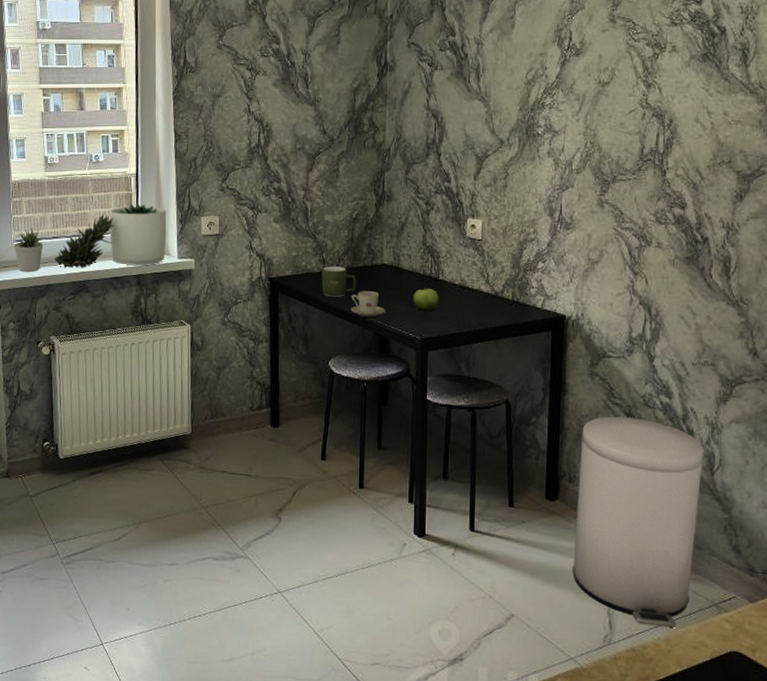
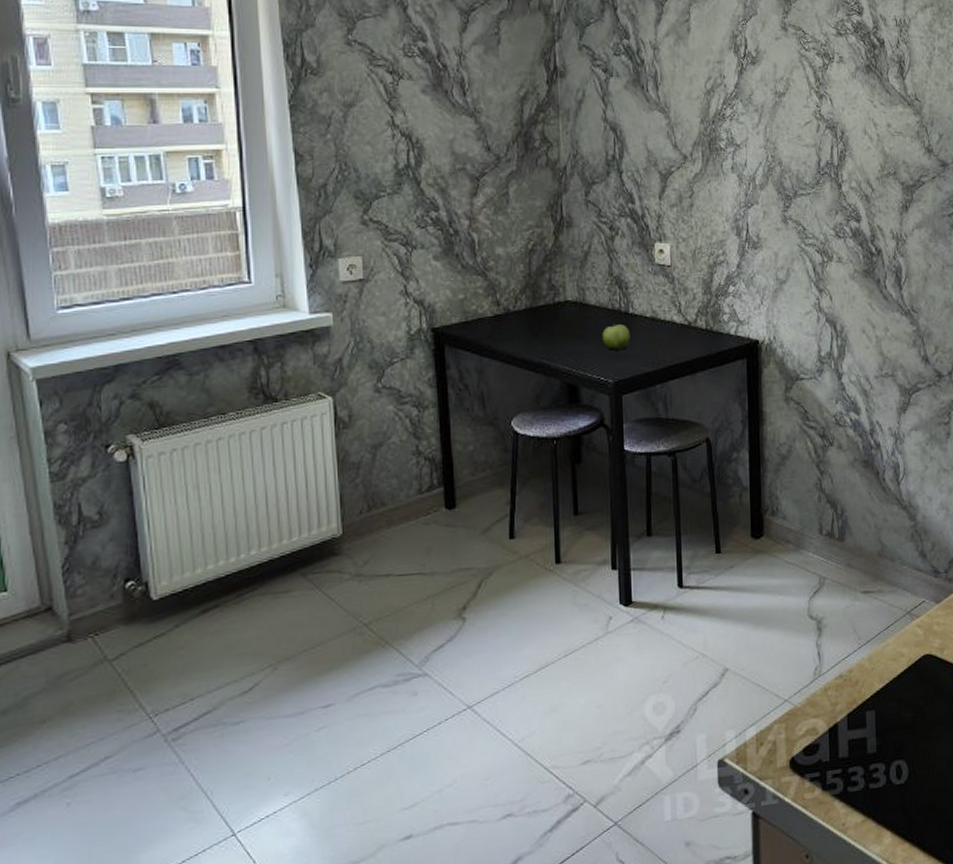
potted plant: present [13,228,43,273] -> none [57,288,106,351]
succulent plant: present [54,213,114,269] -> none [125,261,216,341]
planter: present [109,204,167,266] -> none [206,246,292,329]
mug: present [321,265,356,297] -> none [496,307,538,345]
teacup: present [350,291,386,317] -> none [532,333,573,364]
pedal bin: present [573,416,704,628] -> none [781,438,890,649]

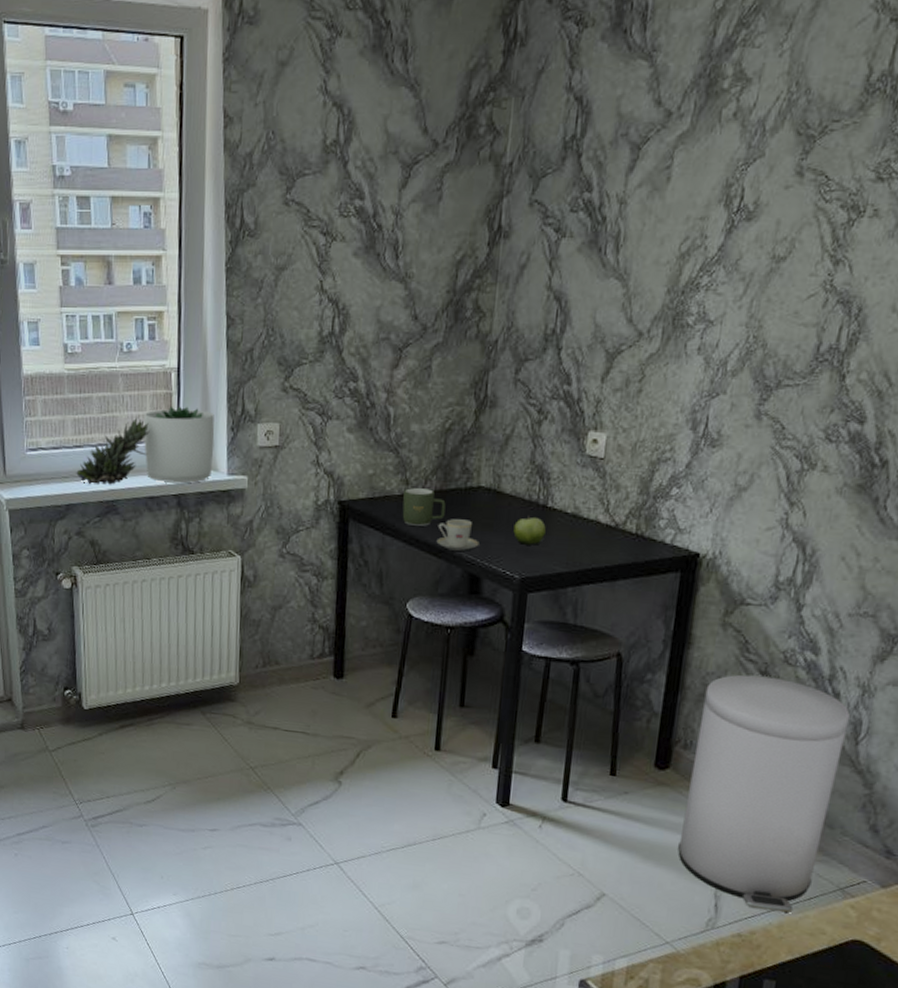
succulent plant: none [125,261,216,341] -> present [76,417,150,486]
planter: none [206,246,292,329] -> present [143,406,215,484]
mug: none [496,307,538,345] -> present [402,487,446,526]
teacup: none [532,333,573,364] -> present [436,519,479,551]
pedal bin: none [781,438,890,649] -> present [678,674,850,913]

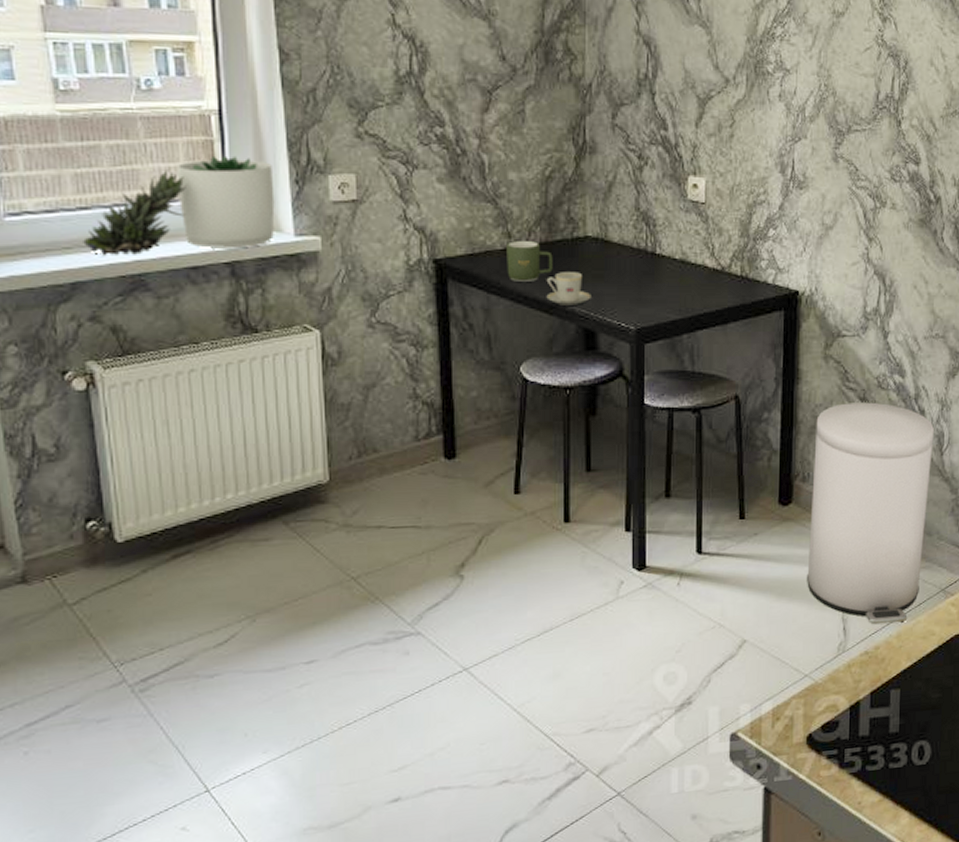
fruit: present [513,516,546,545] -> none [625,264,656,294]

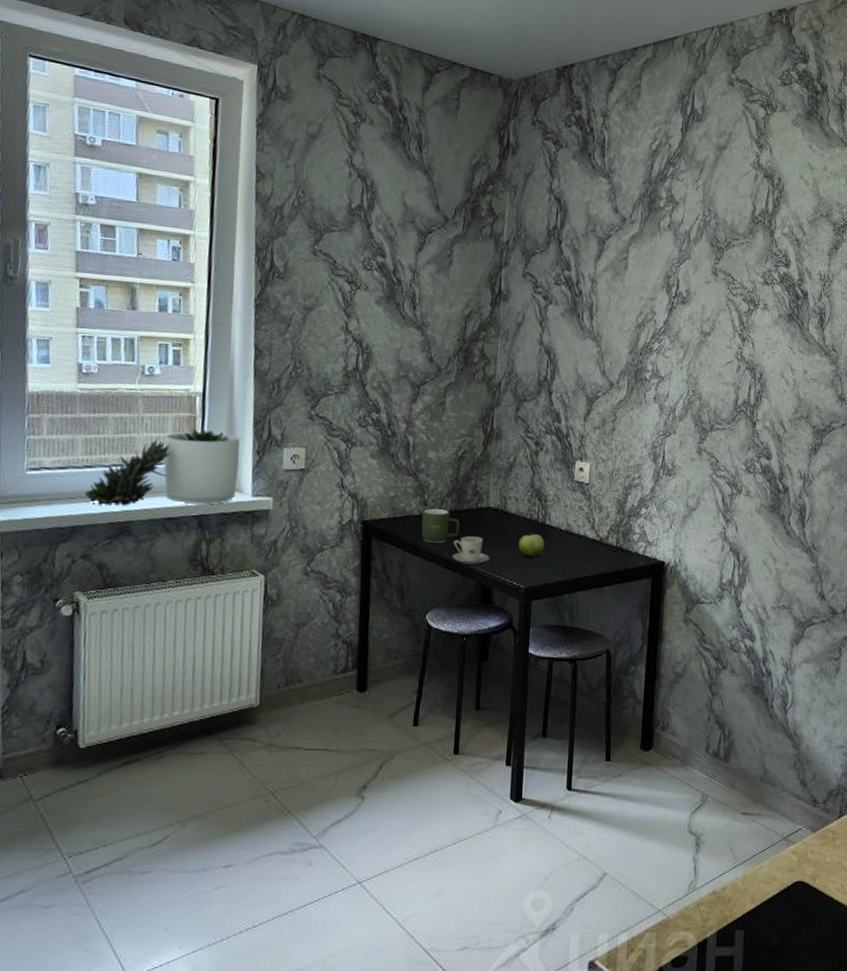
fruit: none [625,264,656,294] -> present [518,533,545,558]
pedal bin: present [807,402,934,625] -> none [663,662,779,867]

